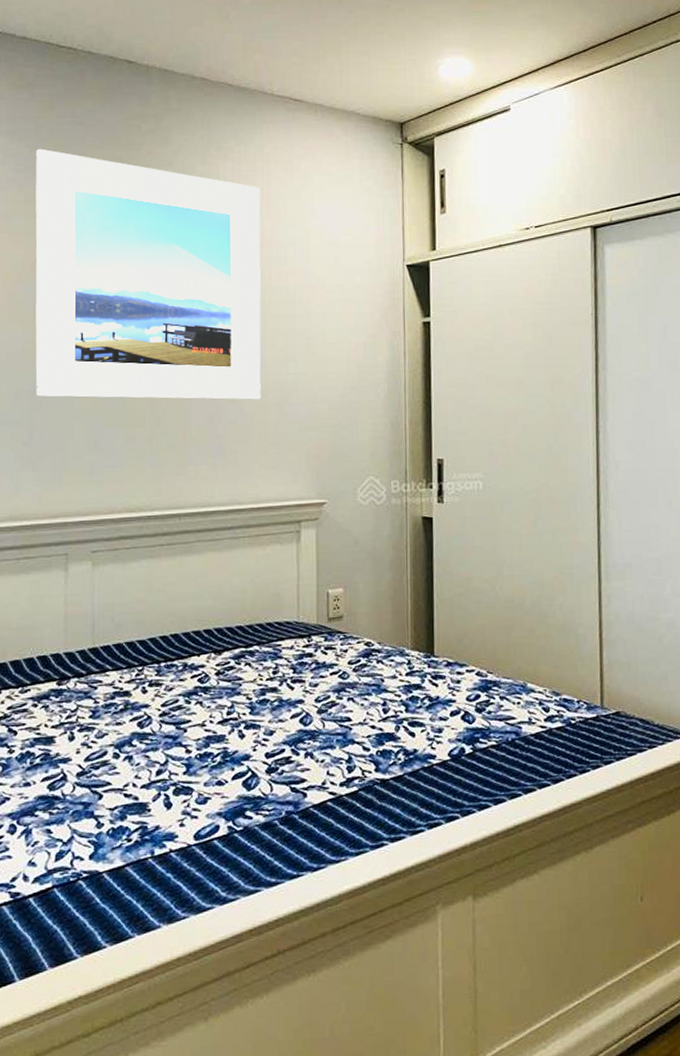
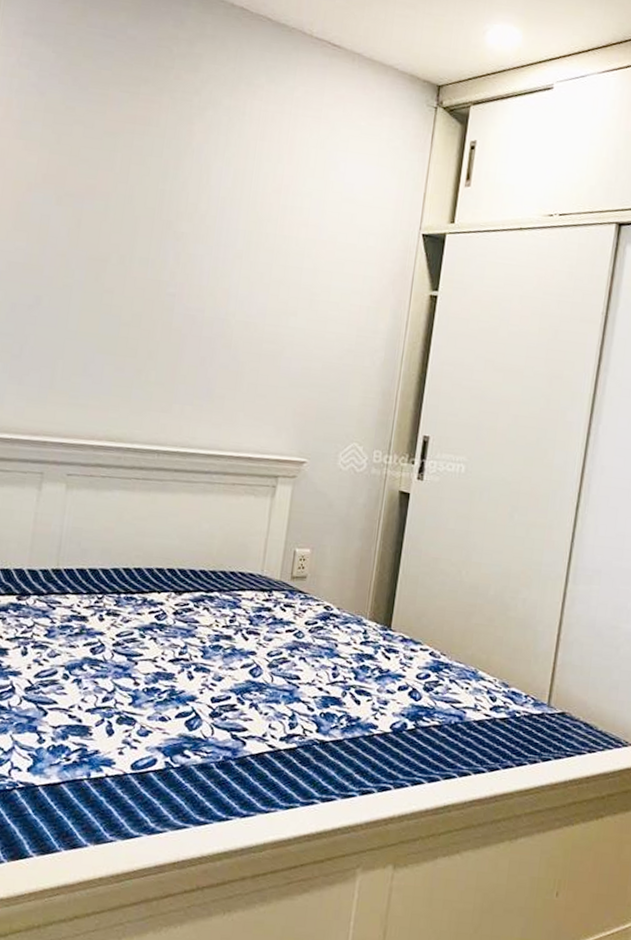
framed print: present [35,148,261,400] -> none [31,56,285,349]

